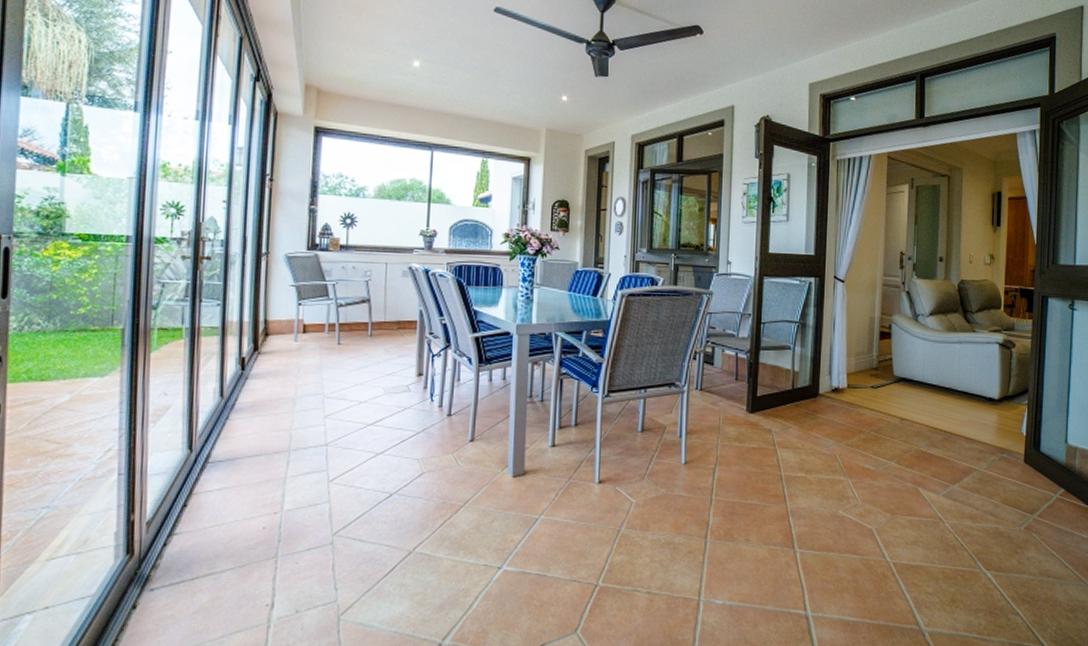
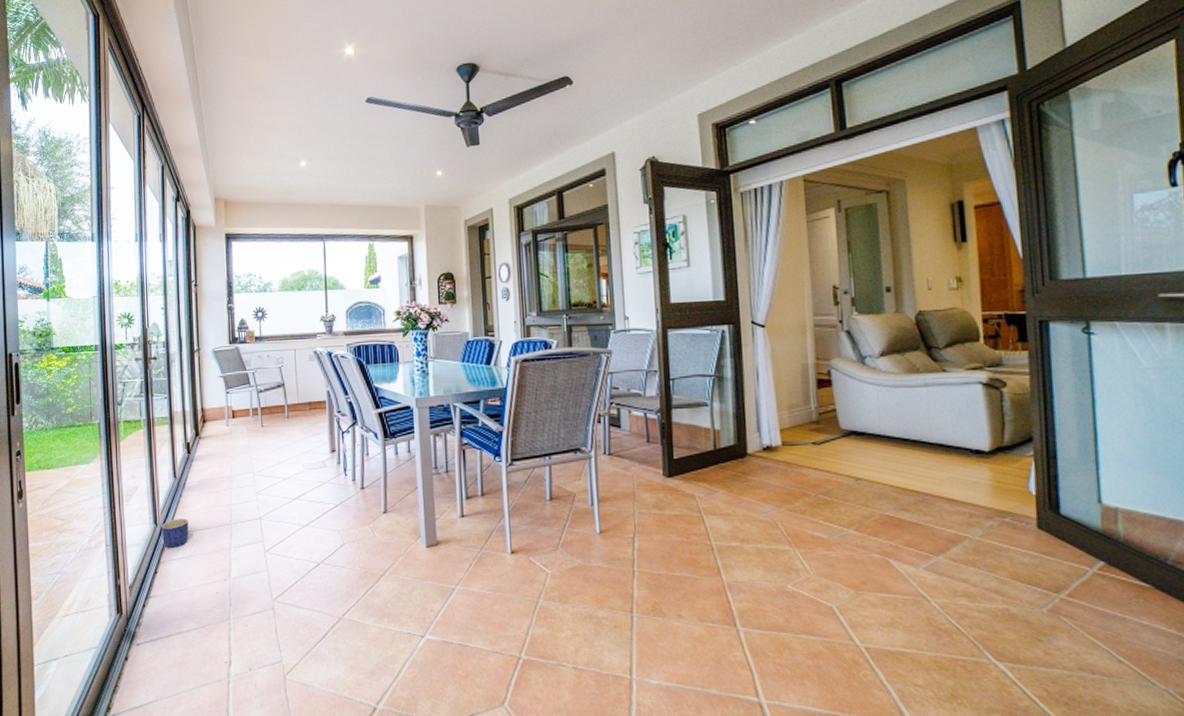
planter: none [198,444,234,477] -> present [162,519,189,548]

